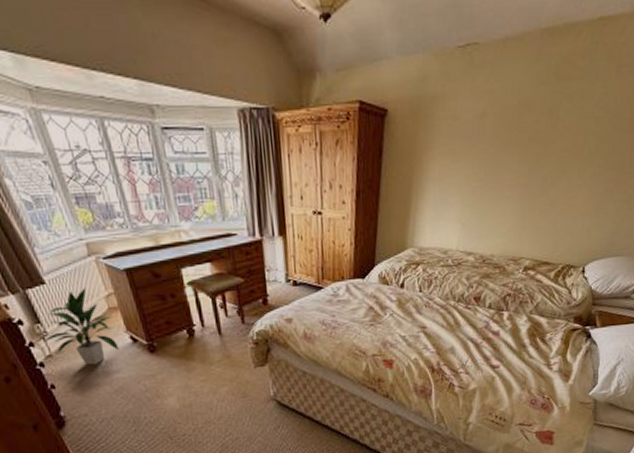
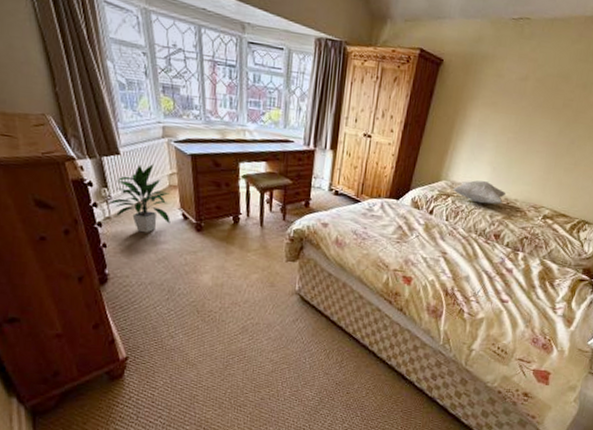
decorative pillow: none [421,241,481,267] -> present [452,180,507,204]

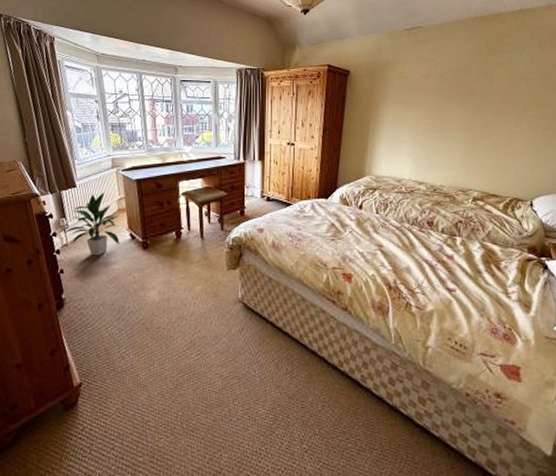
decorative pillow: present [452,180,507,204] -> none [377,172,431,193]

